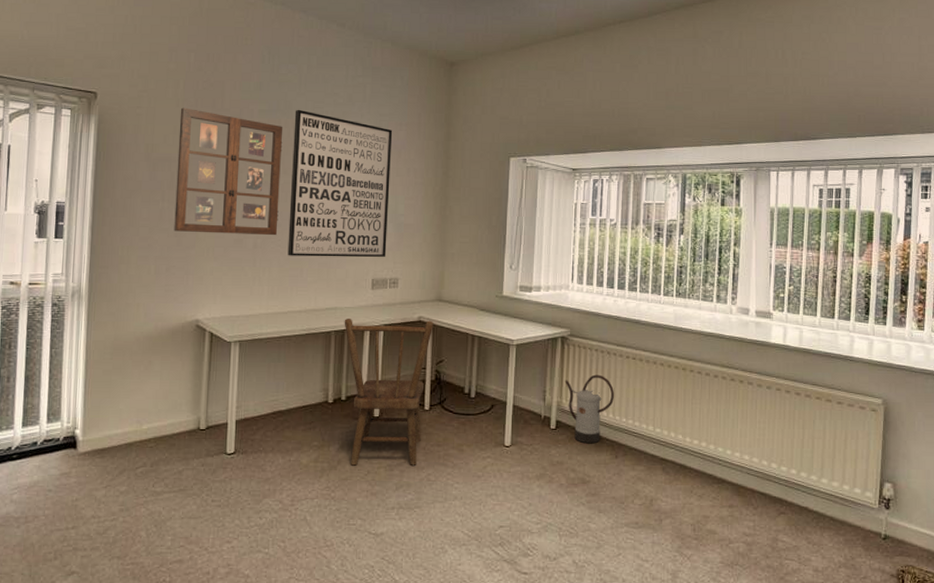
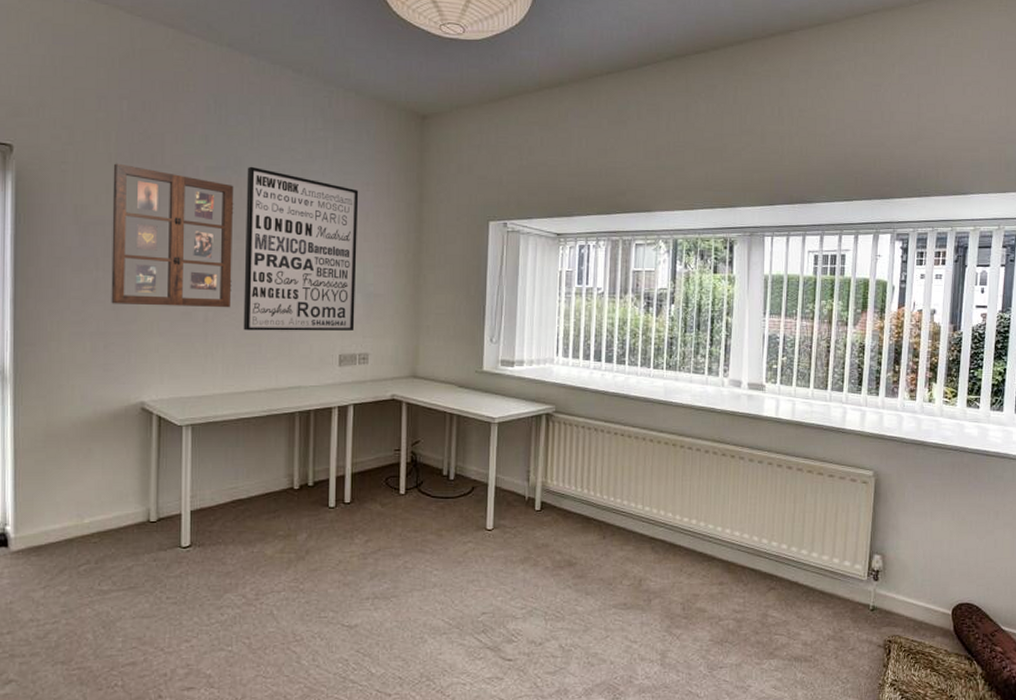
dining chair: present [344,318,434,466] -> none [309,397,408,555]
watering can: present [565,374,615,444] -> none [550,452,603,525]

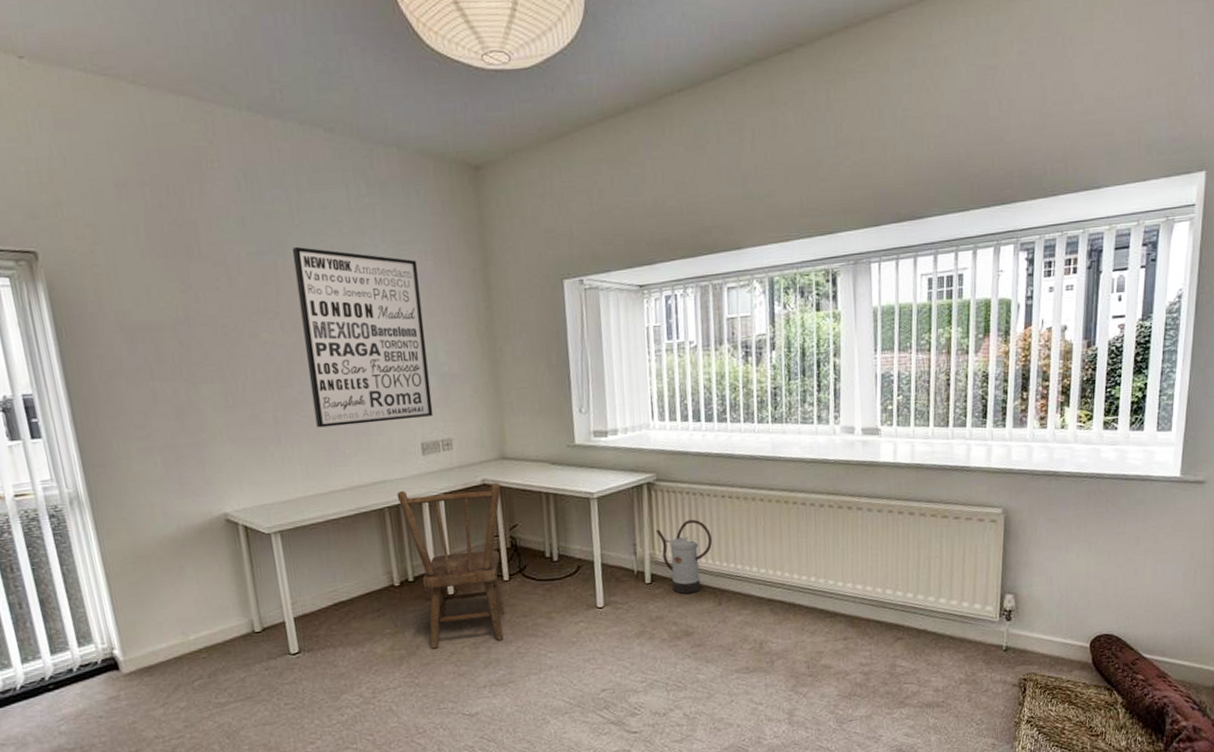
picture frame: present [111,163,234,308] -> none [148,259,299,414]
dining chair: none [309,397,408,555] -> present [396,482,505,649]
watering can: none [550,452,603,525] -> present [655,519,713,595]

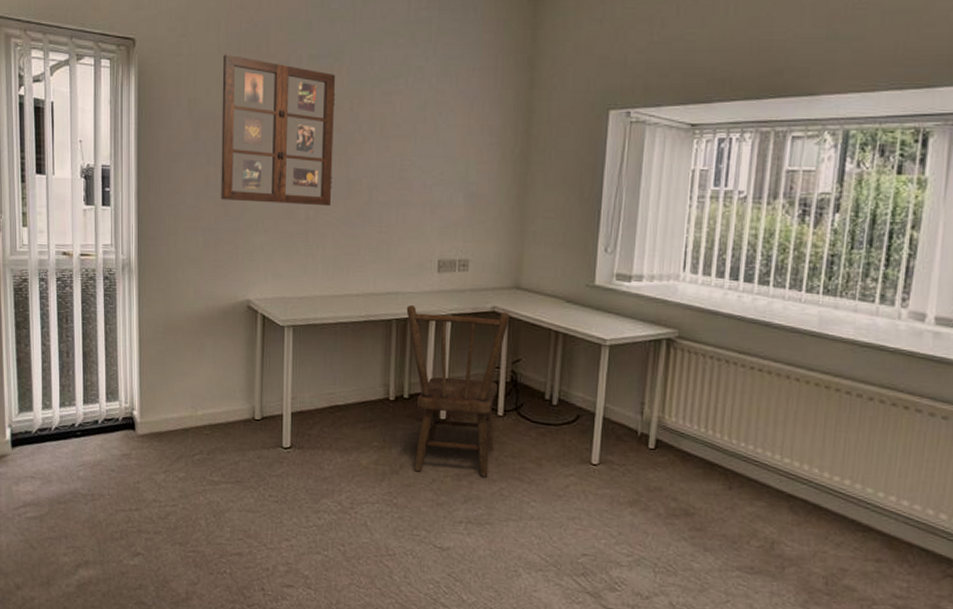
picture frame: none [148,259,299,414] -> present [221,54,336,207]
wall art: present [292,246,434,428] -> none [343,53,464,235]
watering can: present [655,519,713,595] -> none [668,387,733,470]

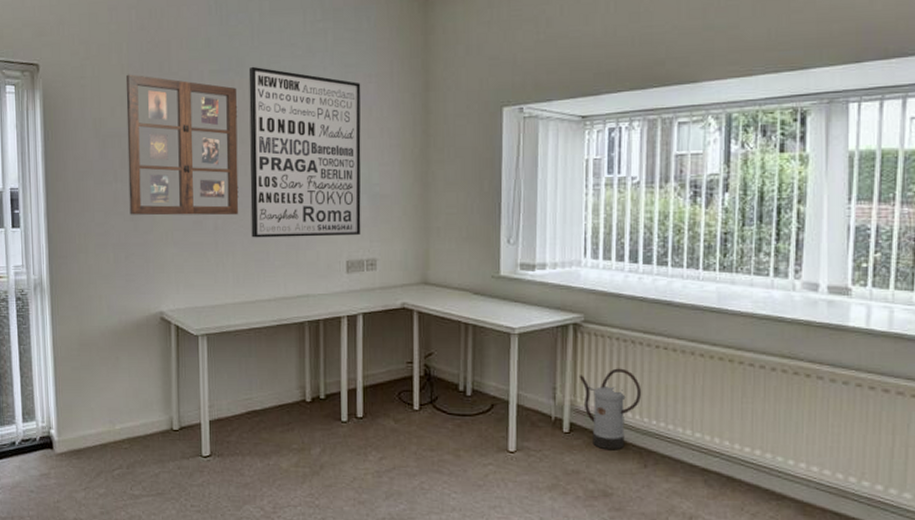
wall art: none [343,53,464,235] -> present [248,66,361,238]
dining chair: present [406,304,510,477] -> none [318,306,420,472]
watering can: none [668,387,733,470] -> present [579,368,642,451]

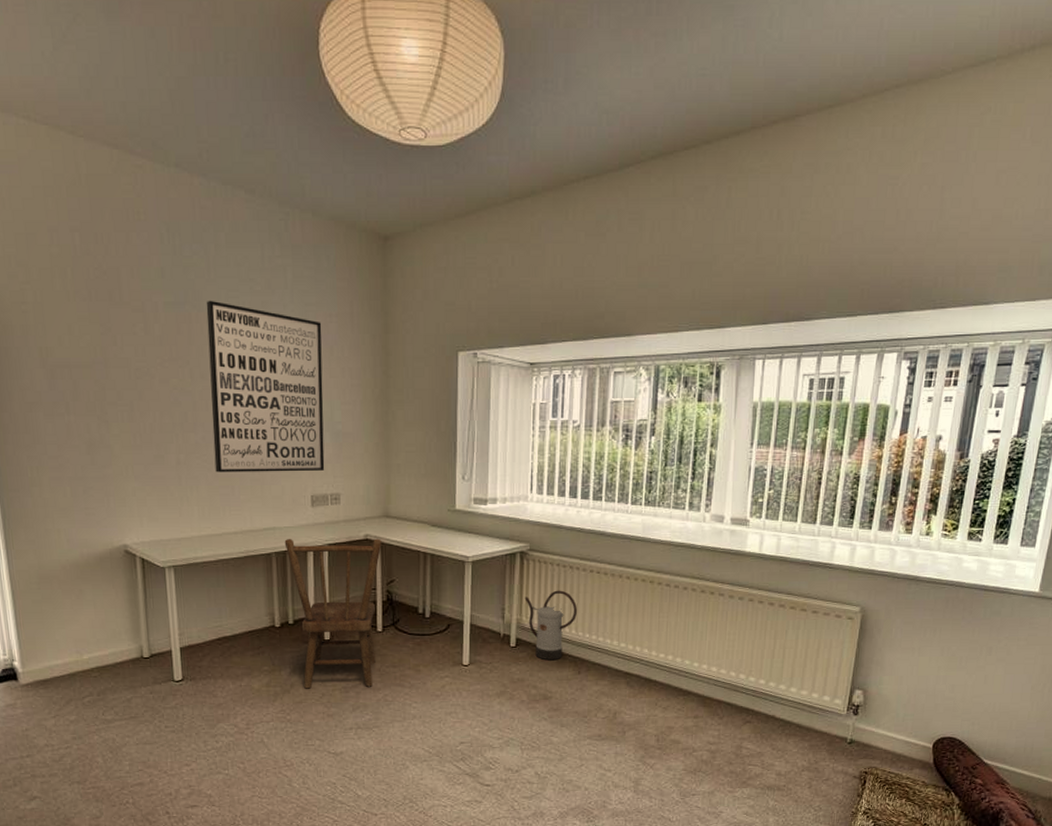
picture frame: present [125,74,239,216] -> none [72,302,202,450]
dining chair: none [318,306,420,472] -> present [284,538,382,689]

